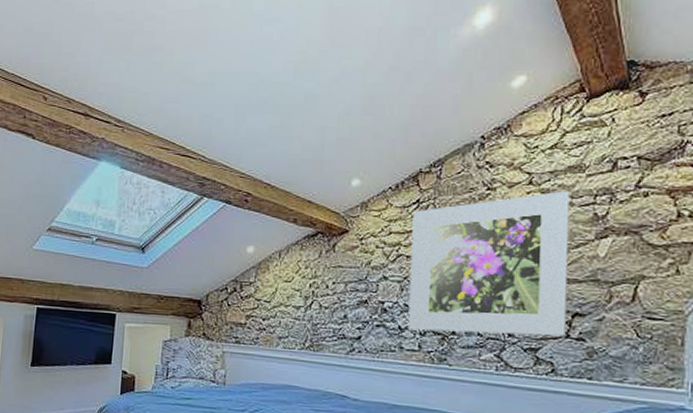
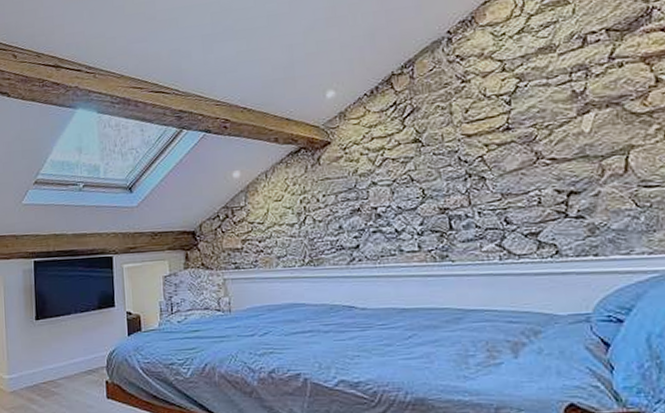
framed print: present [408,191,570,336] -> none [391,72,564,232]

